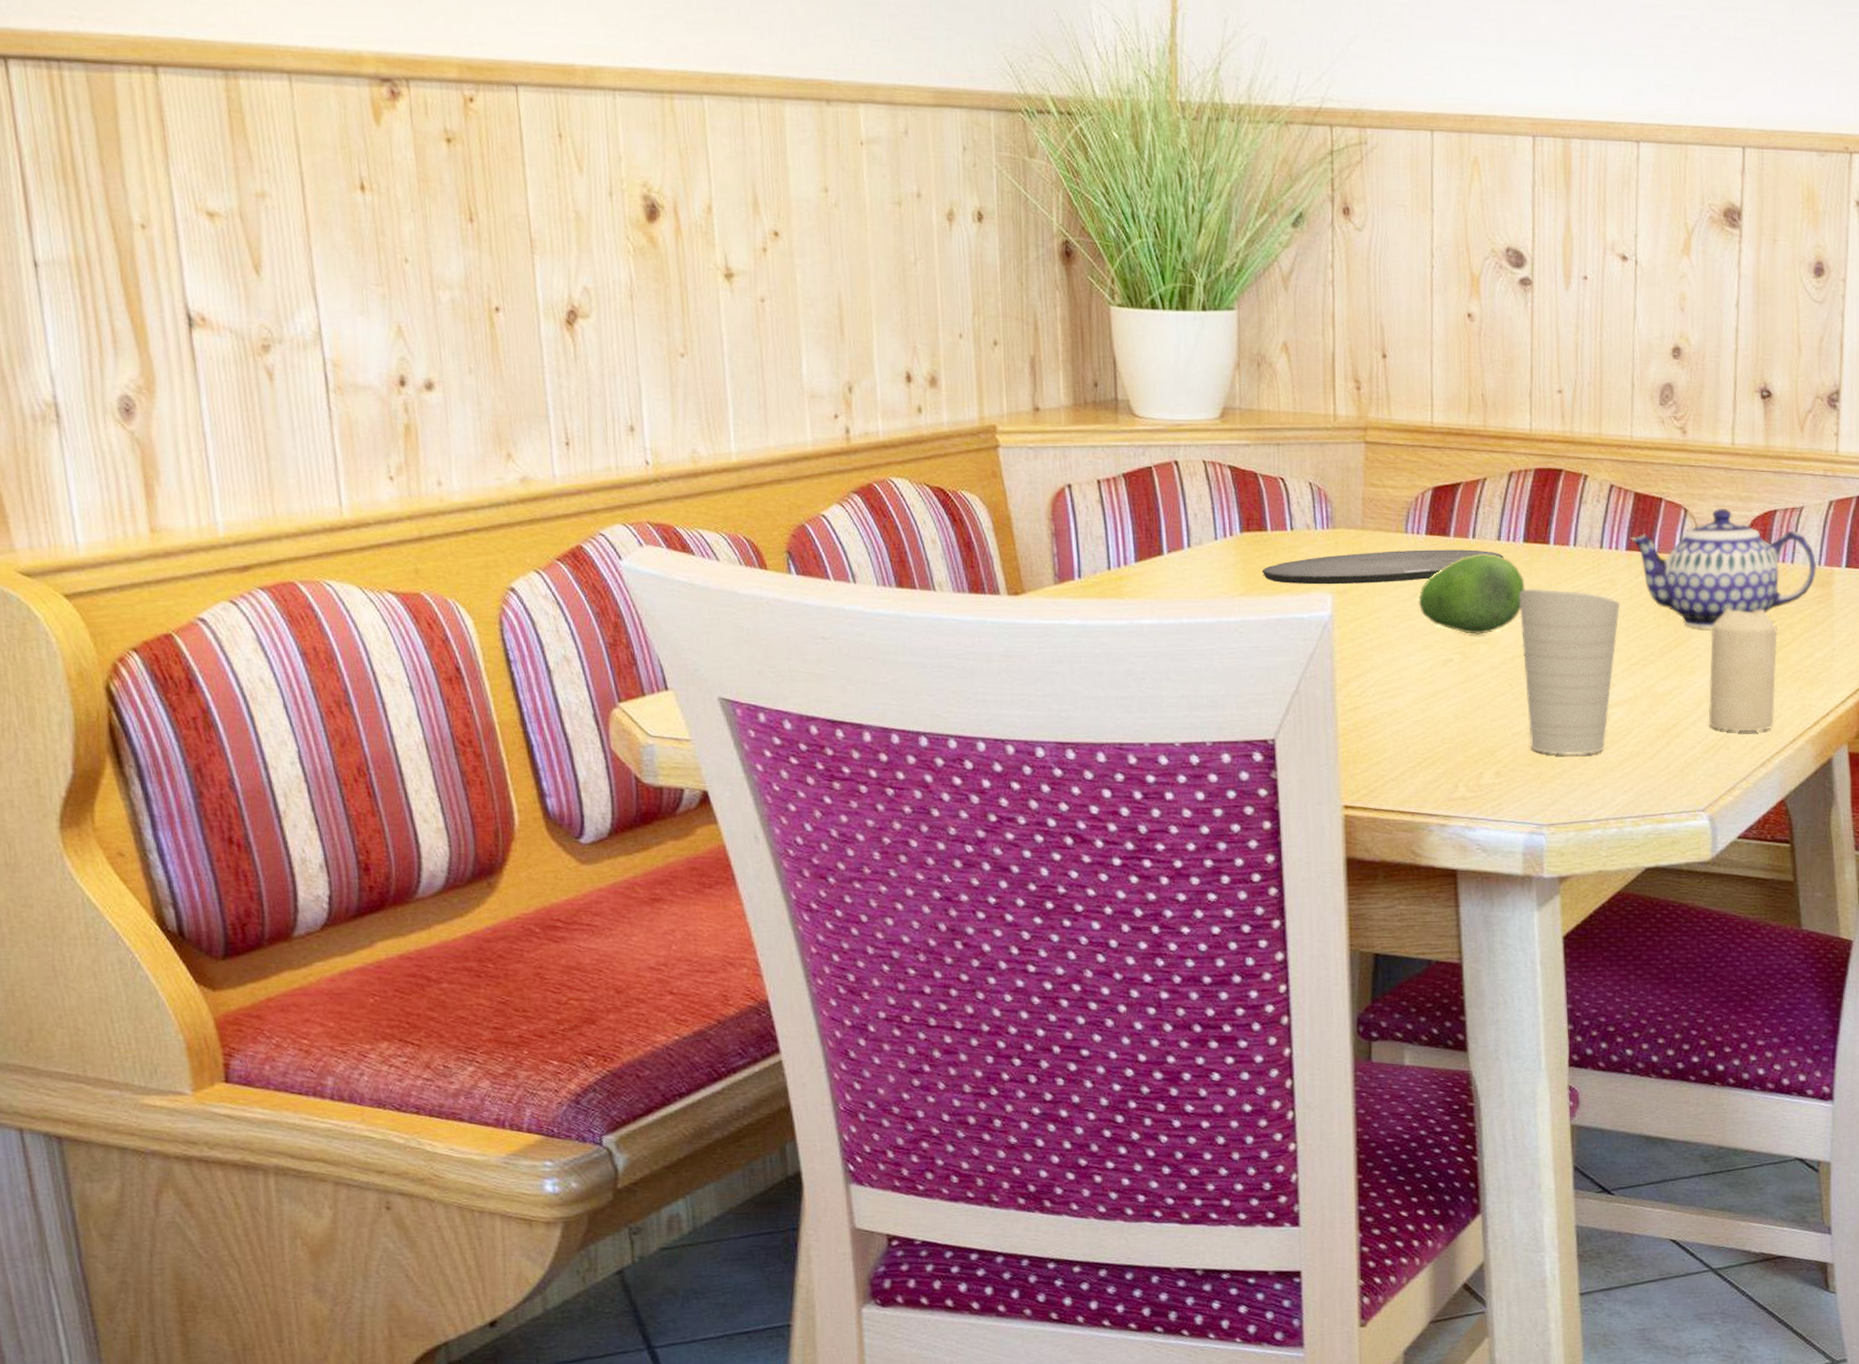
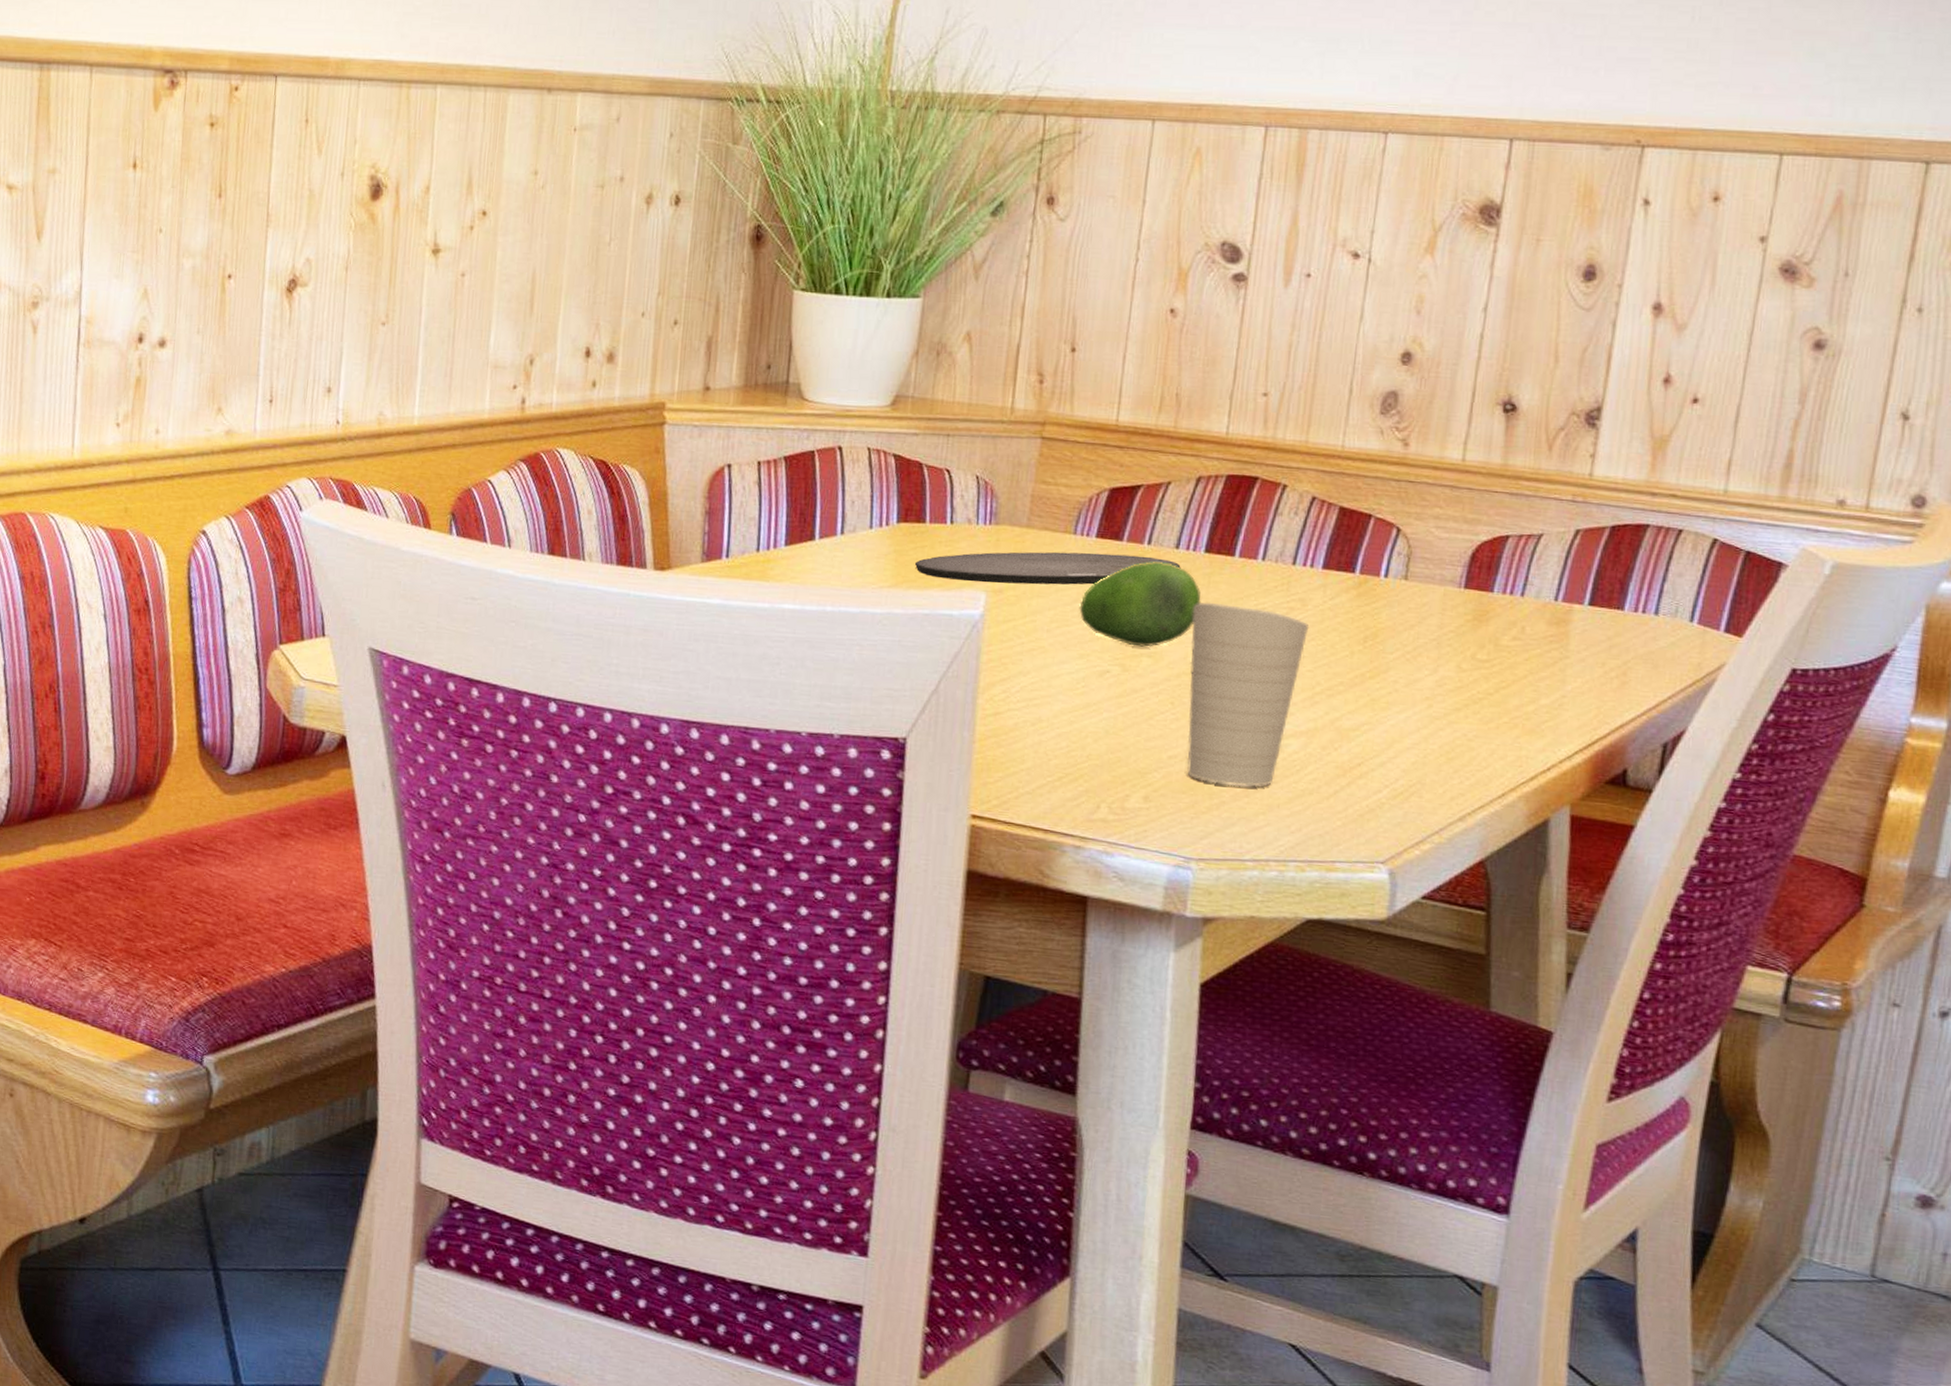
teapot: present [1630,508,1817,629] -> none [1328,529,1553,662]
candle: present [1709,608,1778,732] -> none [1401,640,1496,781]

